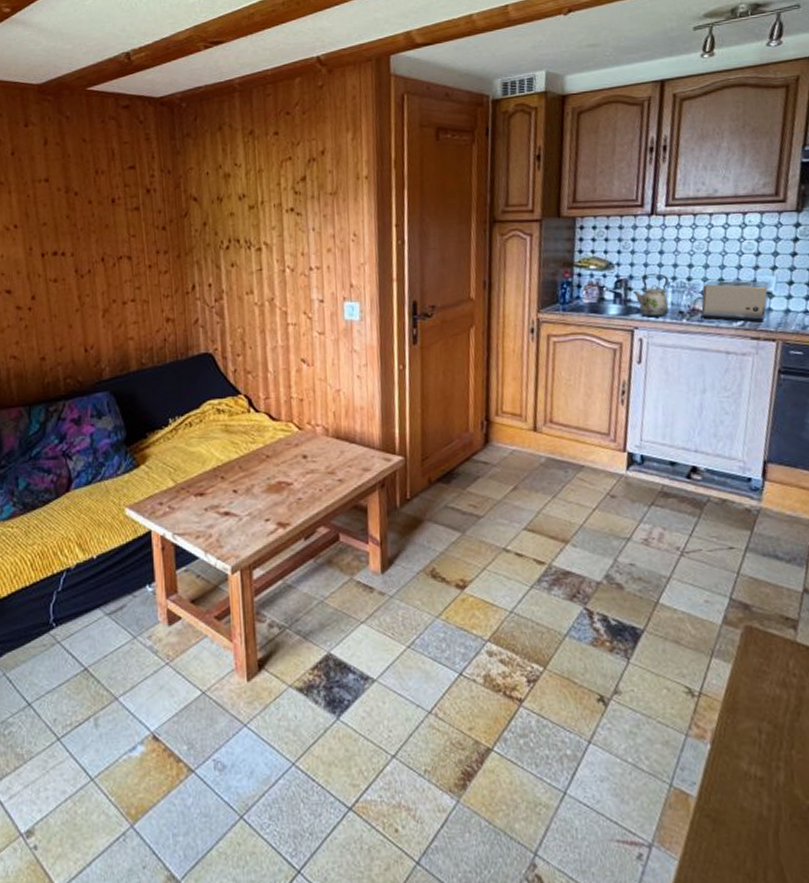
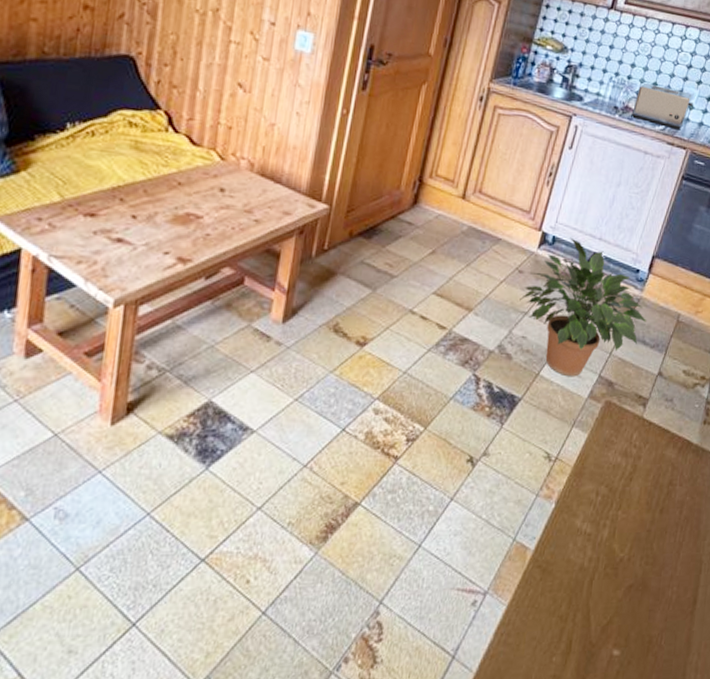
potted plant: none [618,454,775,603] -> present [519,237,647,377]
kettle: present [632,273,669,318] -> none [579,65,612,109]

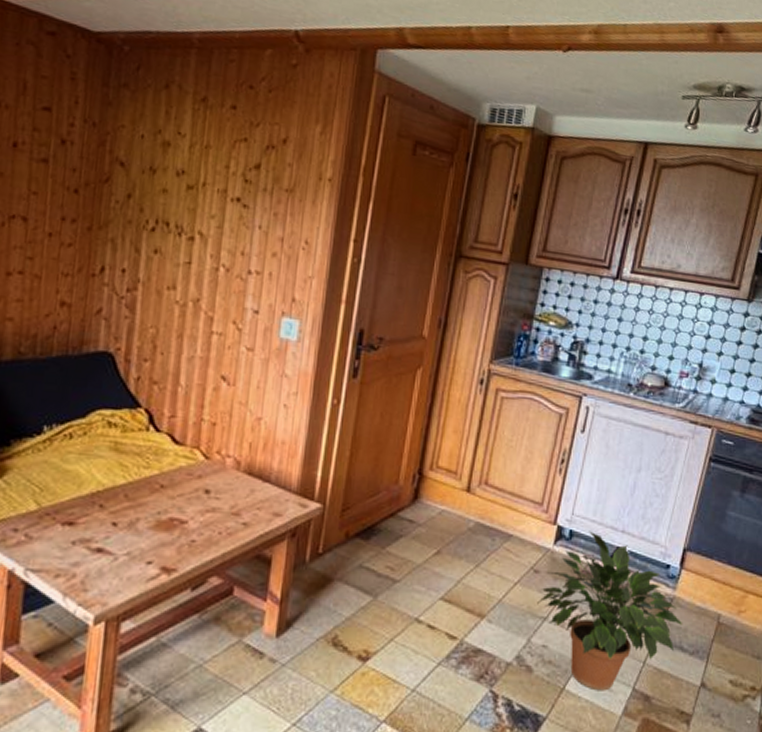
toaster: present [632,82,693,130] -> none [649,356,715,407]

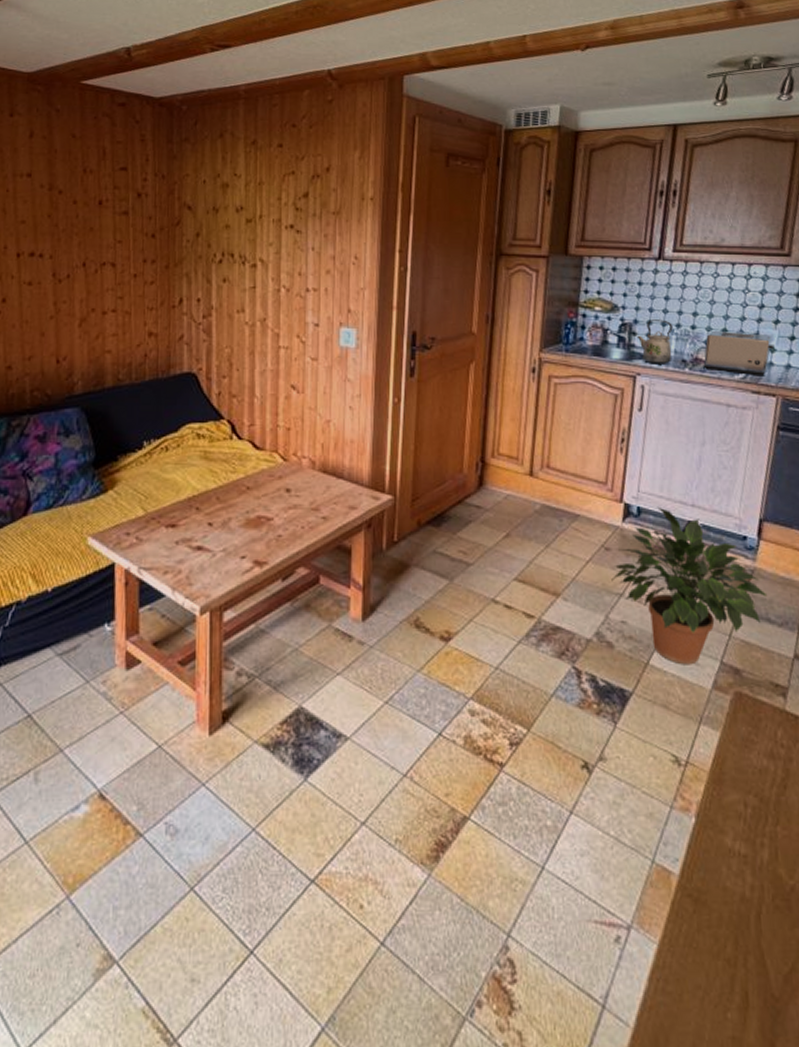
kettle: none [587,340,623,387] -> present [636,319,673,364]
toaster: none [649,356,715,407] -> present [704,330,775,377]

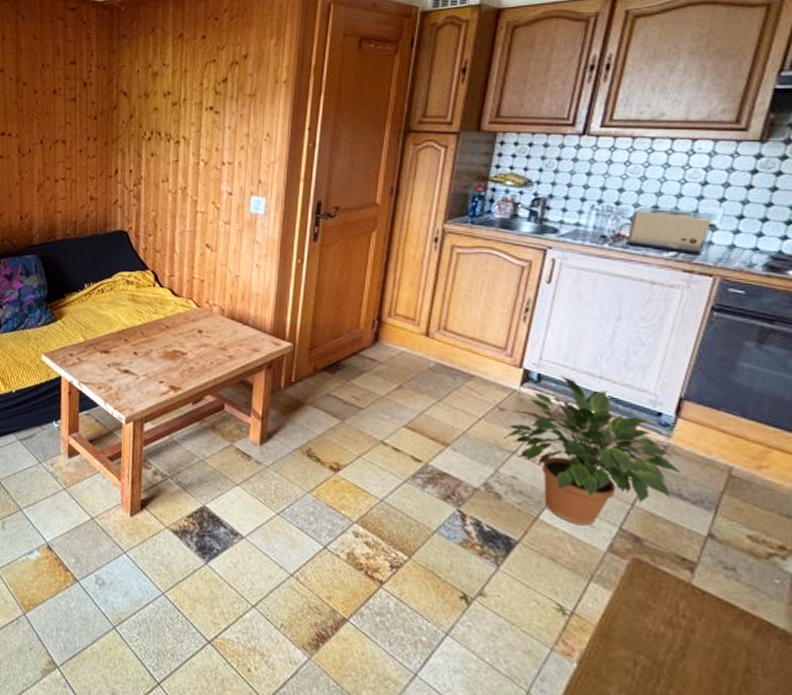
kettle: present [636,319,673,364] -> none [551,195,593,239]

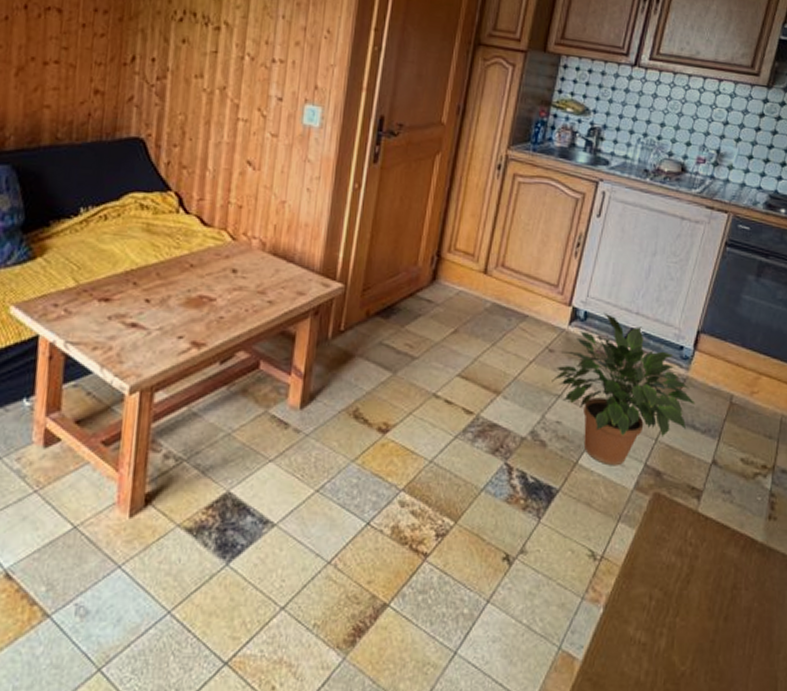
toaster: present [627,207,717,256] -> none [665,142,733,193]

